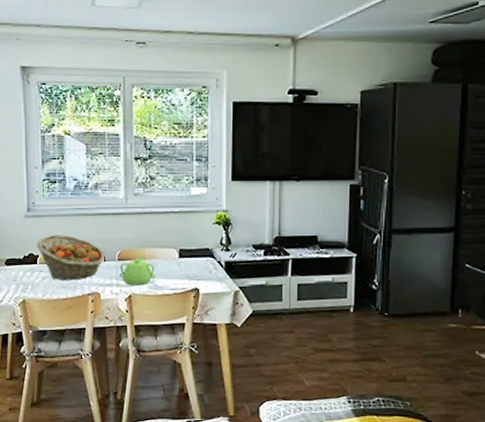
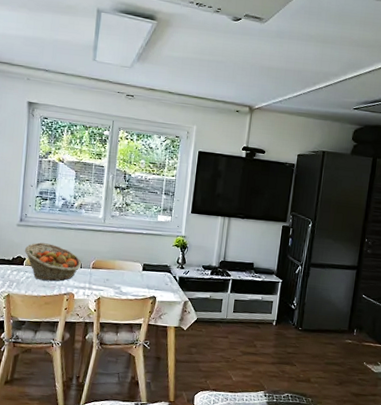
teapot: present [120,254,156,286] -> none [92,265,122,291]

